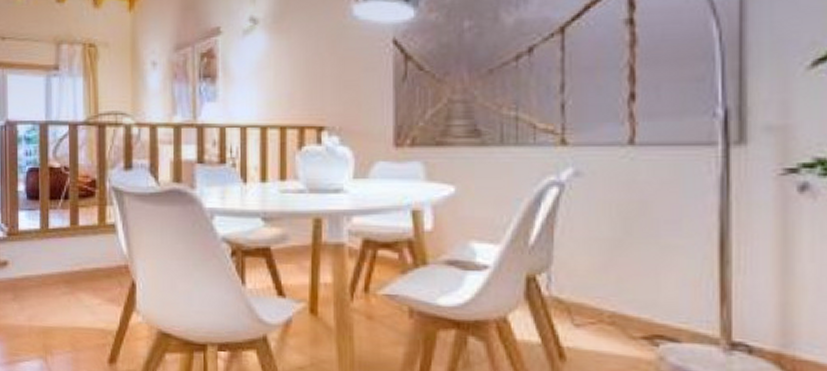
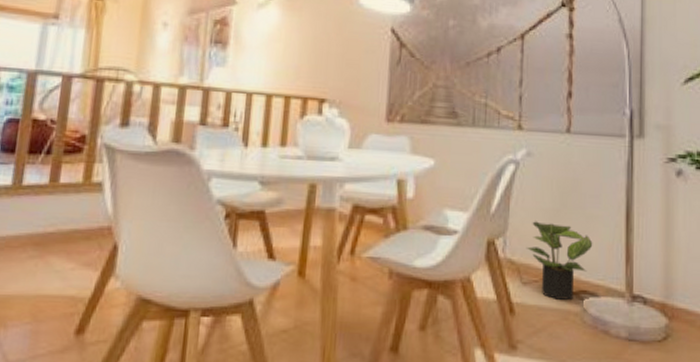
potted plant: none [577,253,671,346] -> present [526,221,593,300]

